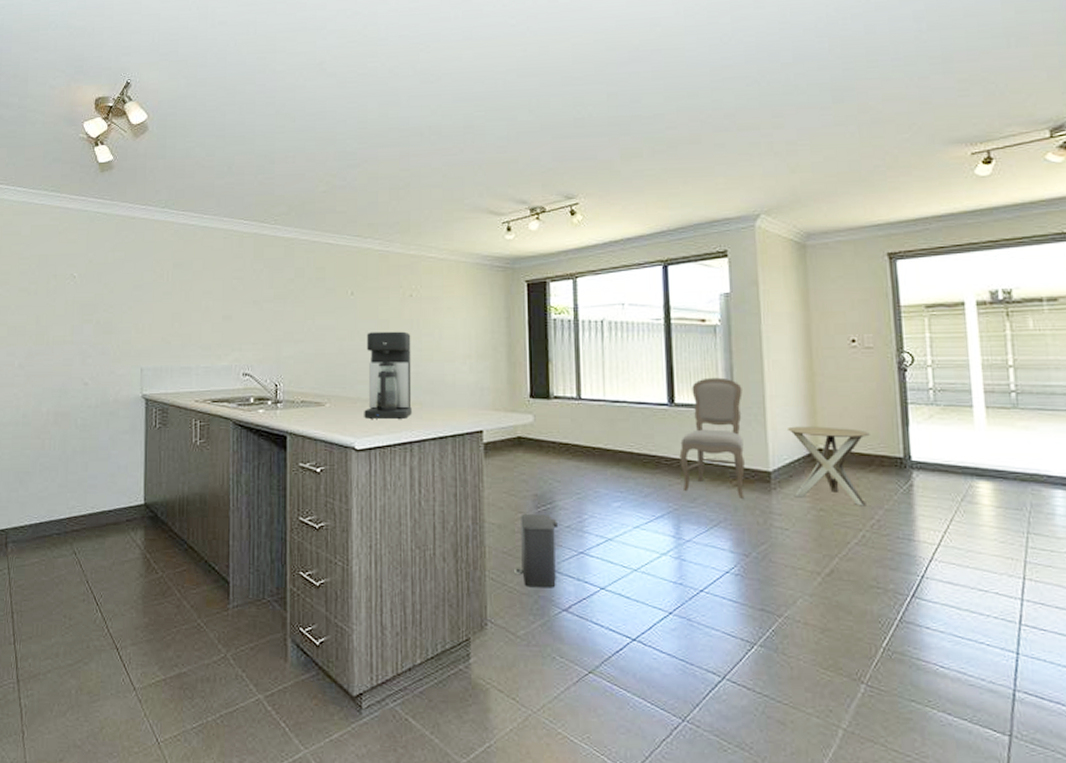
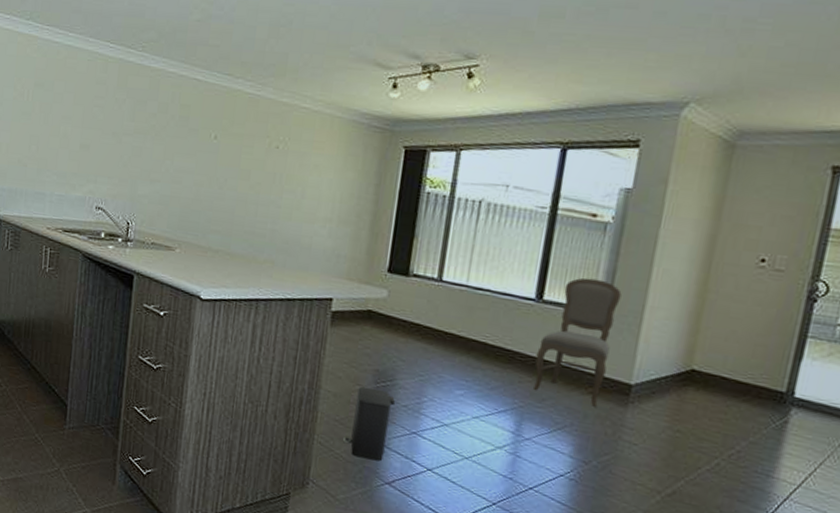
coffee maker: present [364,331,412,419] -> none [213,180,272,275]
side table: present [788,426,870,506] -> none [653,342,754,435]

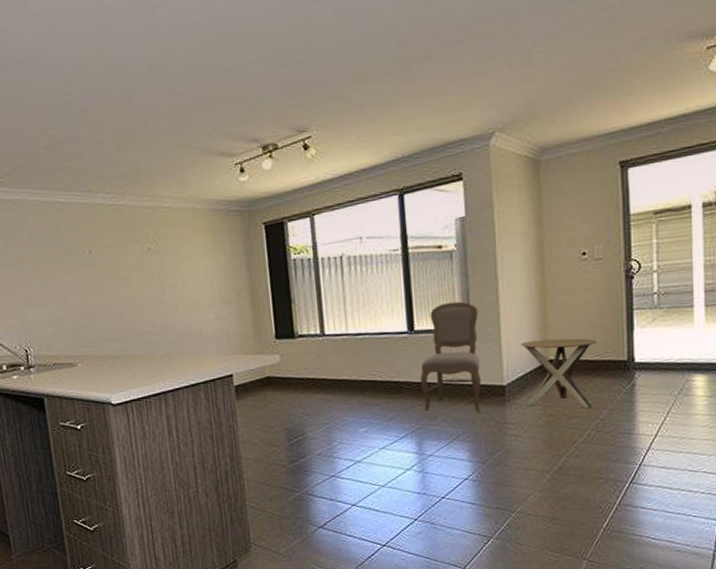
pedal bin: present [342,387,395,462] -> none [271,446,311,511]
side table: none [653,342,754,435] -> present [521,338,597,409]

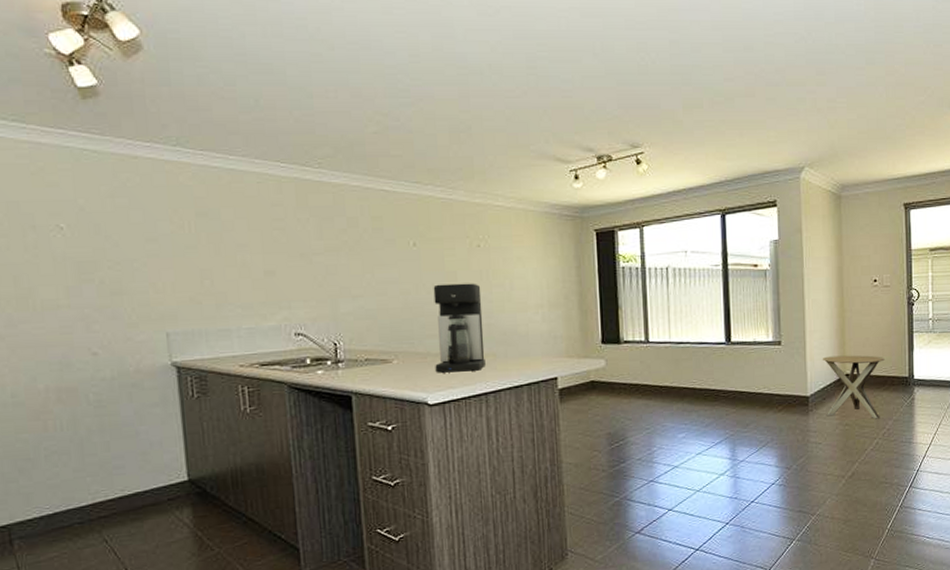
coffee maker: none [109,285,163,374] -> present [433,283,486,373]
dining chair: present [420,301,481,413] -> none [735,317,788,421]

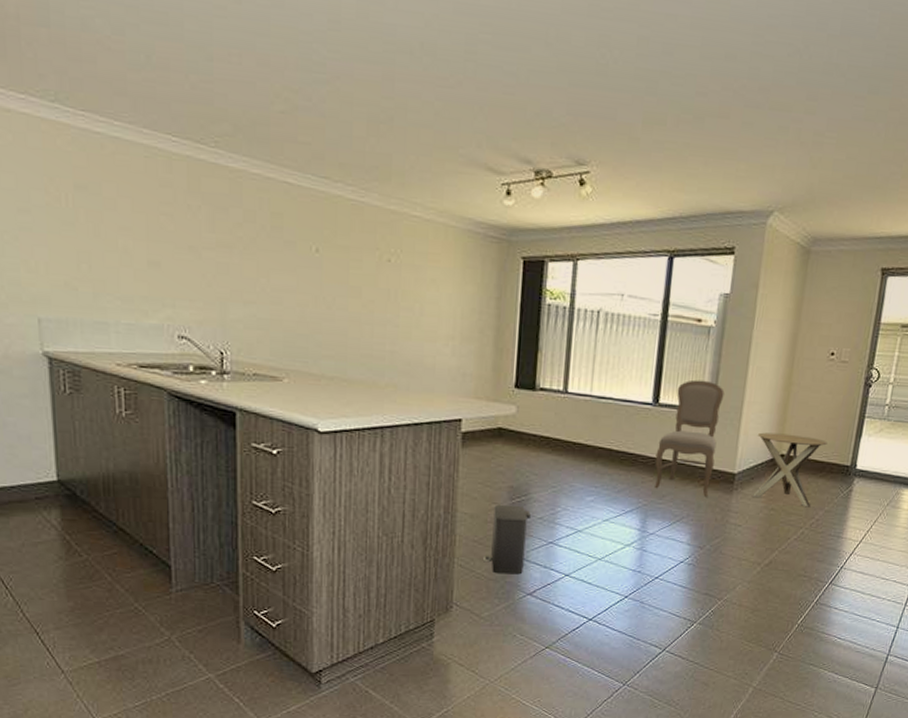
coffee maker: present [433,283,486,373] -> none [329,299,387,401]
pedal bin: none [590,451,630,517] -> present [482,505,531,575]
dining chair: none [735,317,788,421] -> present [655,379,725,497]

